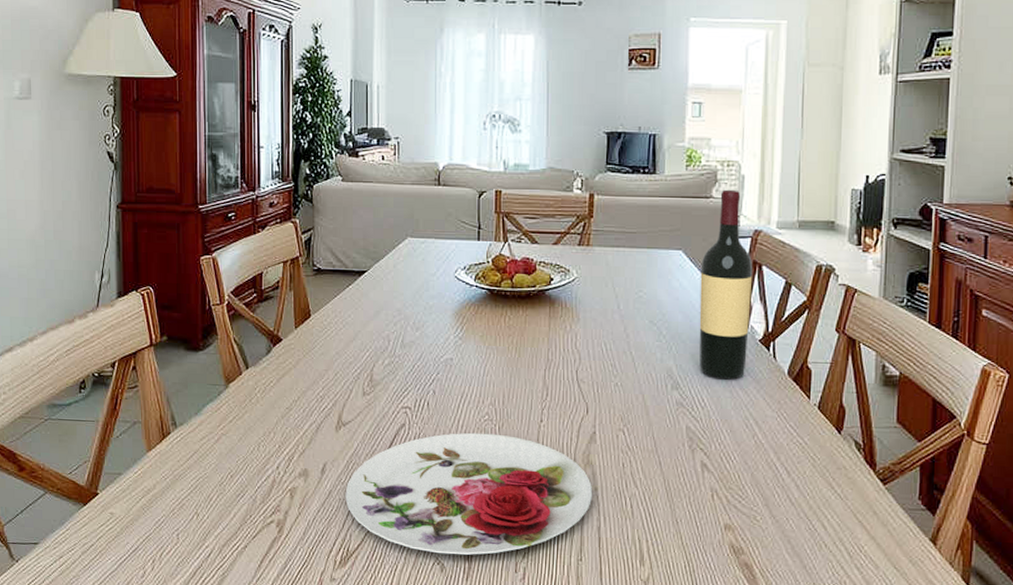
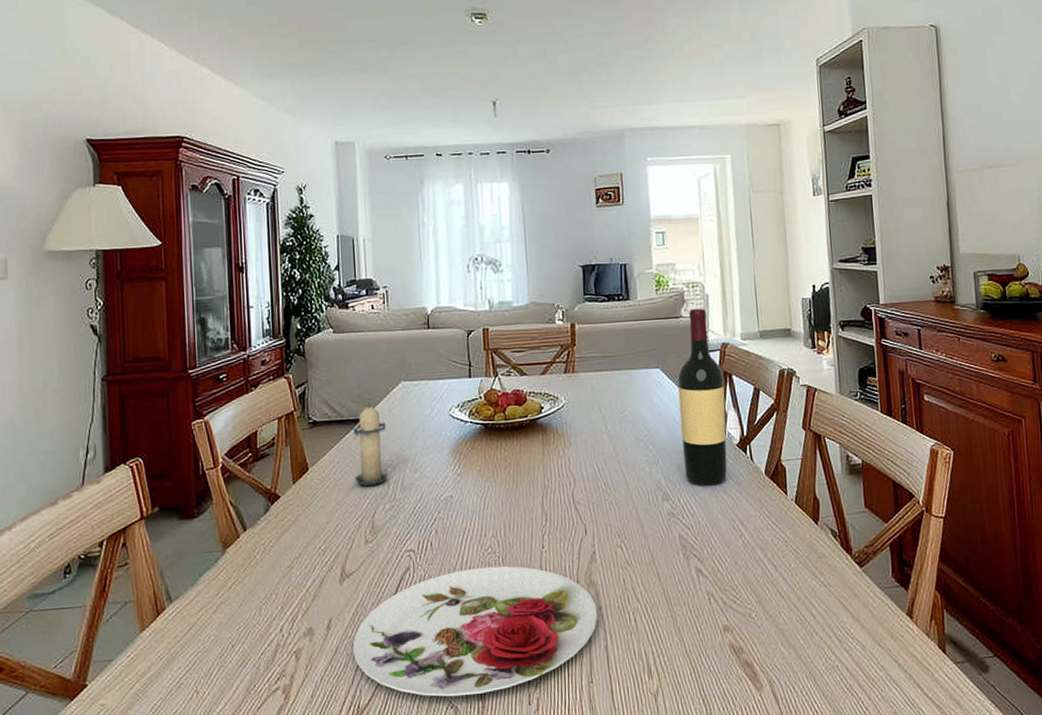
candle: none [356,254,391,339] -> present [352,401,388,486]

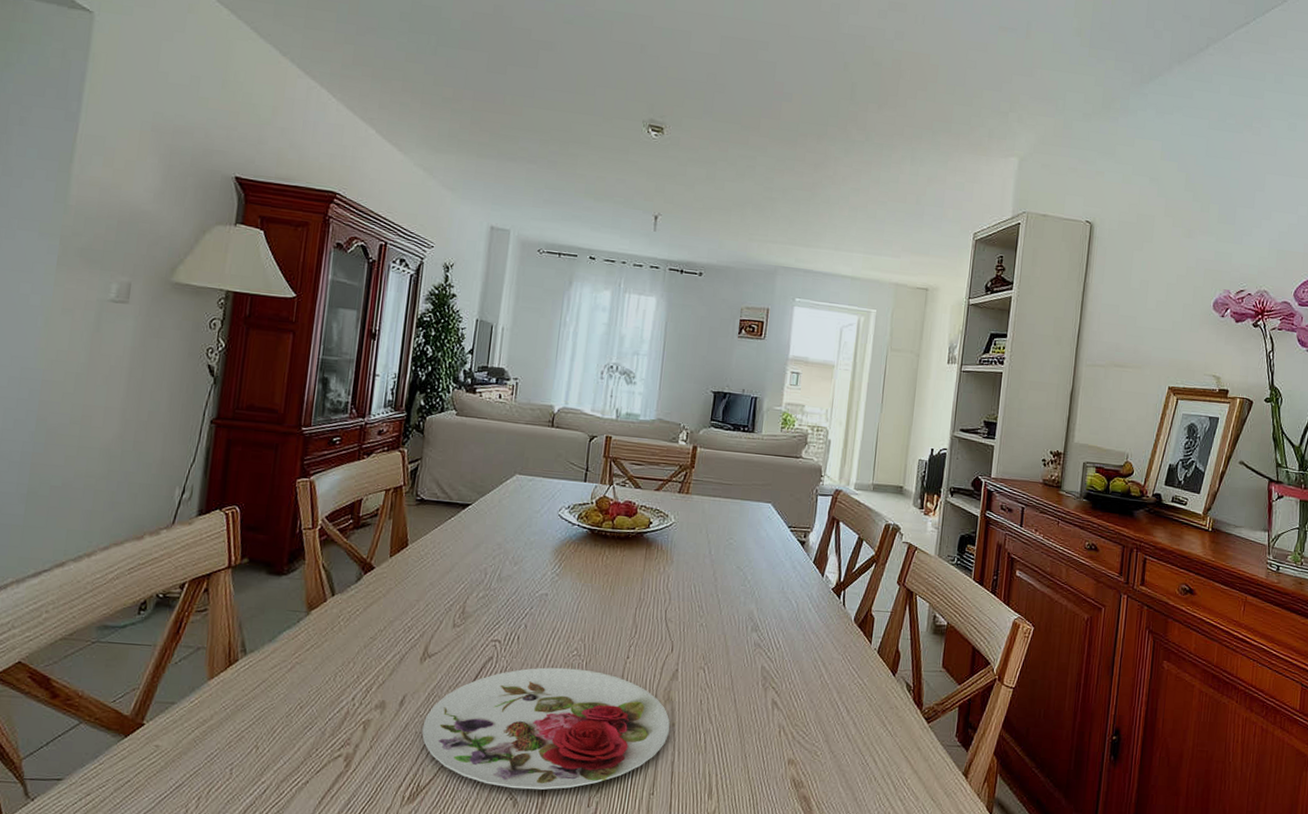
candle: present [352,401,388,486] -> none [453,488,495,571]
wine bottle: present [677,308,727,486] -> none [778,451,832,624]

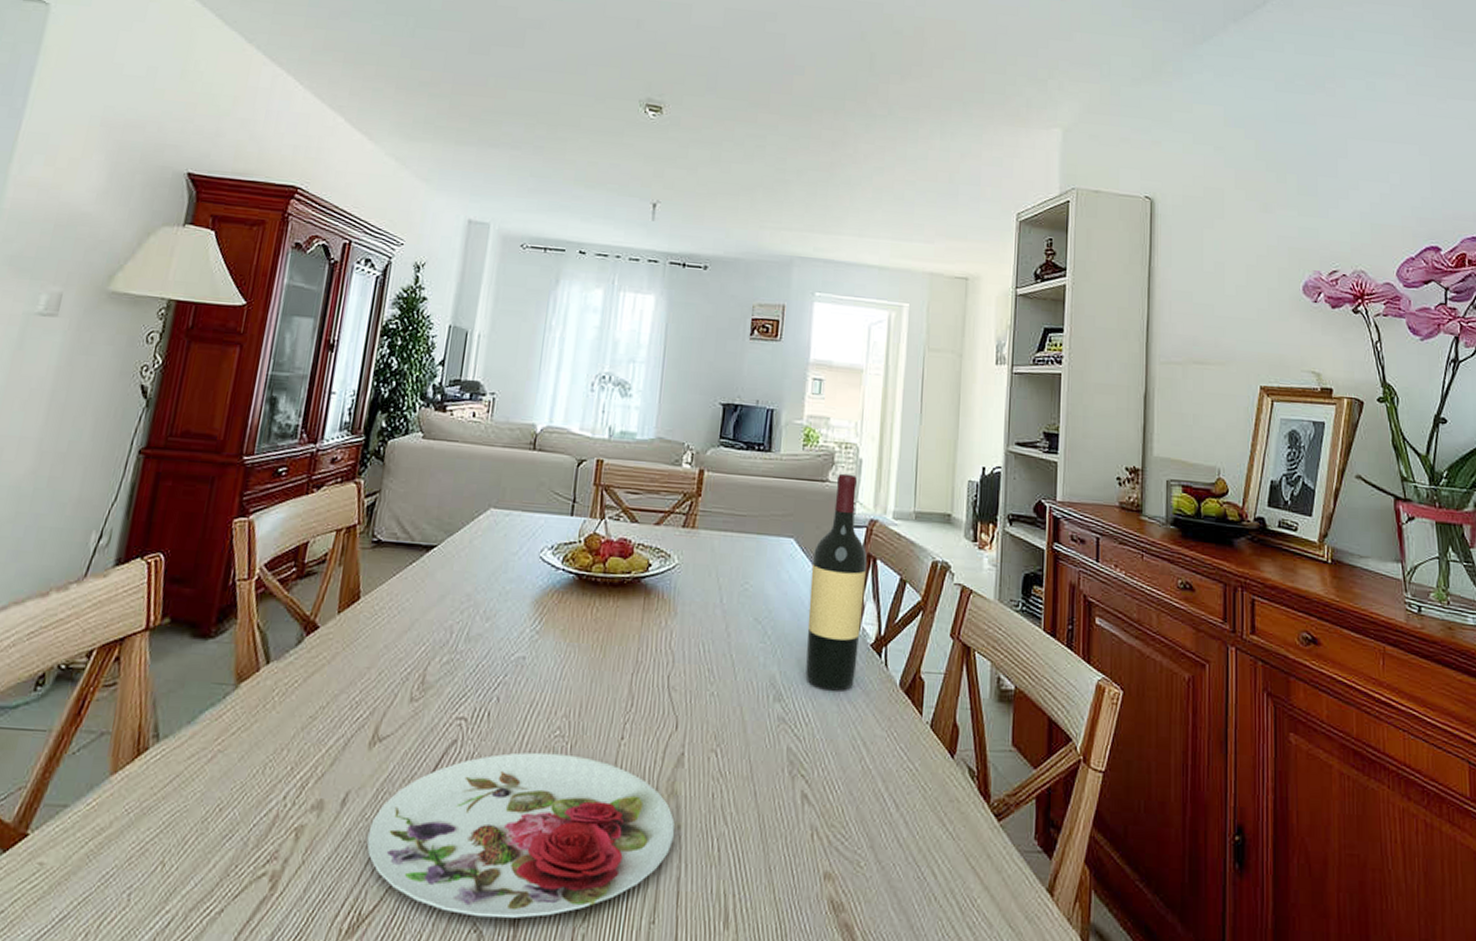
wine bottle: none [778,451,832,624] -> present [805,473,868,691]

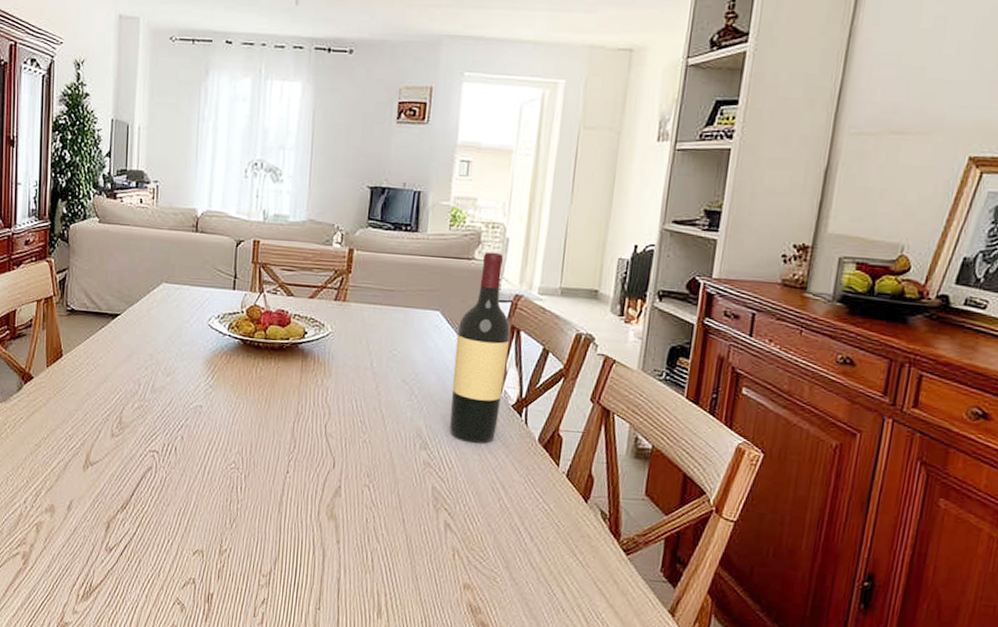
plate: present [367,752,675,918] -> none [90,479,335,598]

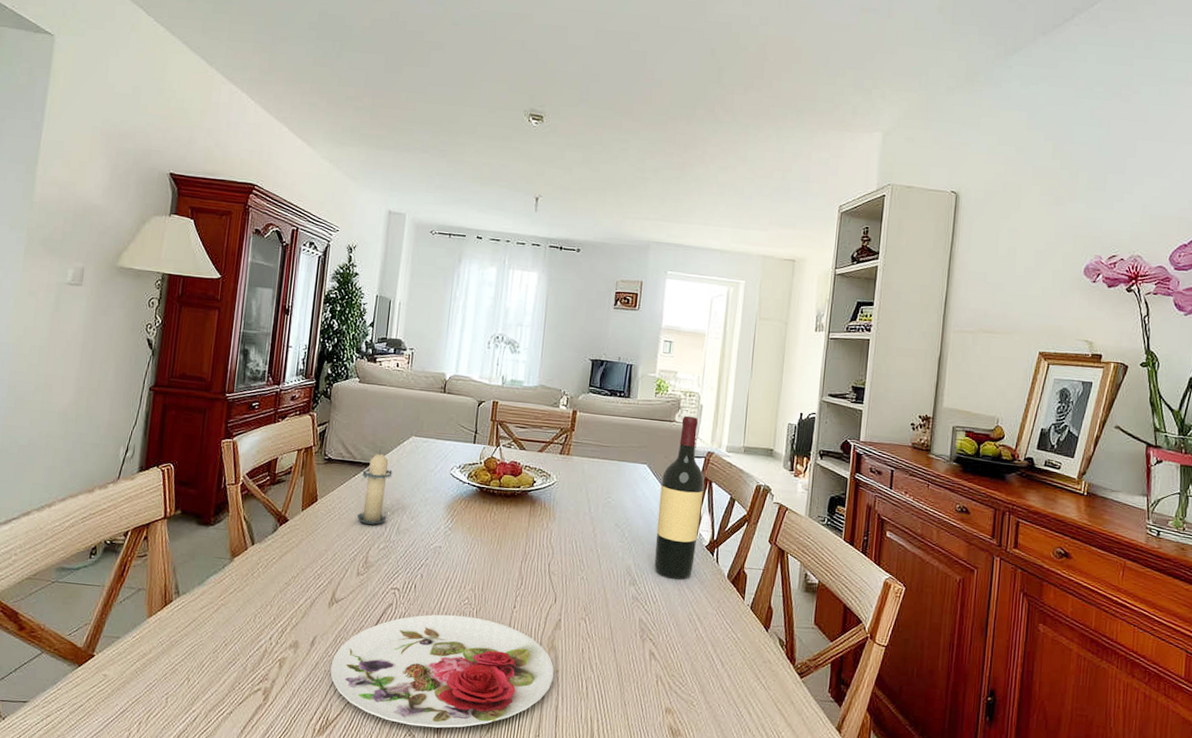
plate: none [90,479,335,598] -> present [330,614,554,728]
candle: none [107,298,144,382] -> present [357,449,394,525]

